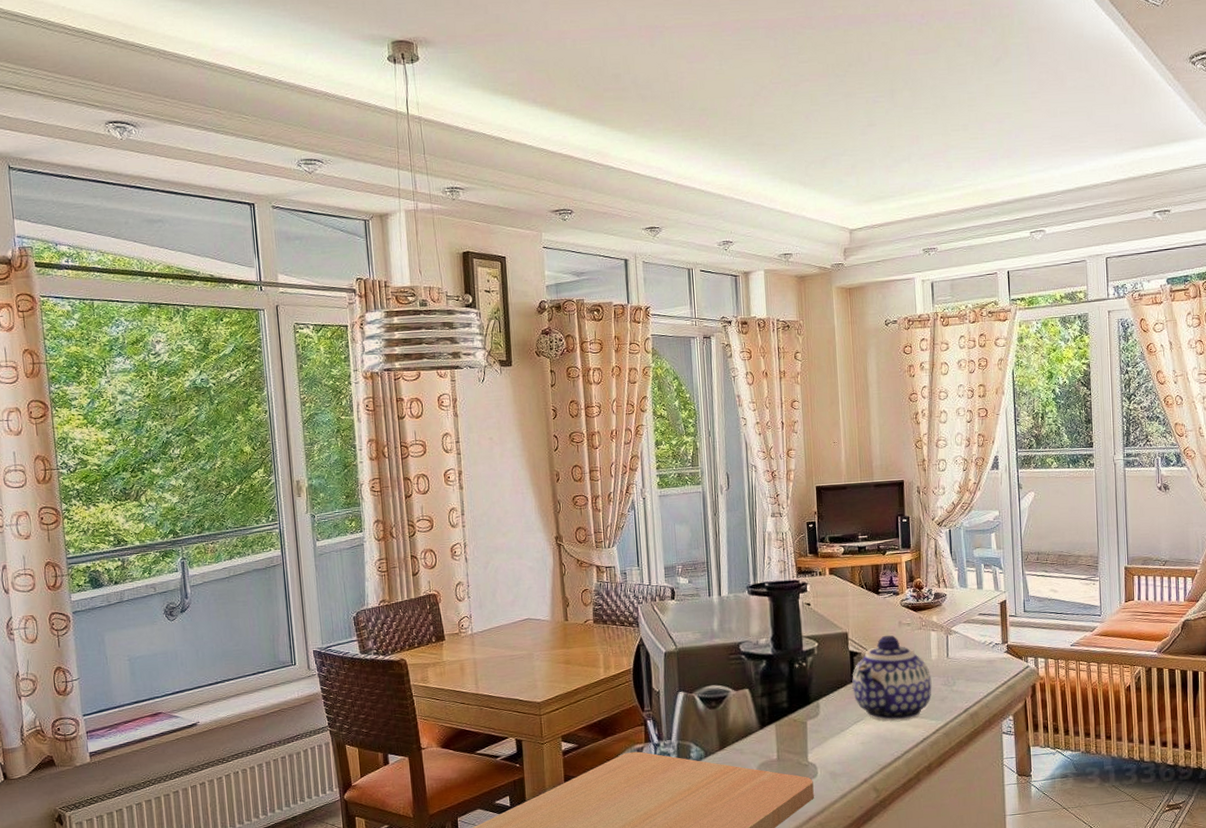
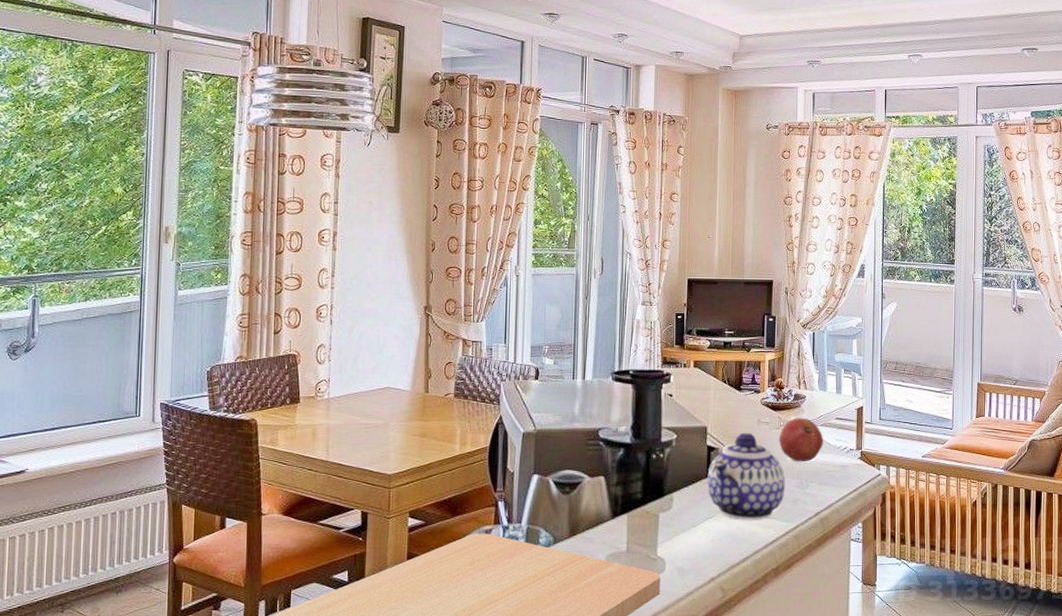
fruit: none [921,616,968,661] -> present [779,417,823,462]

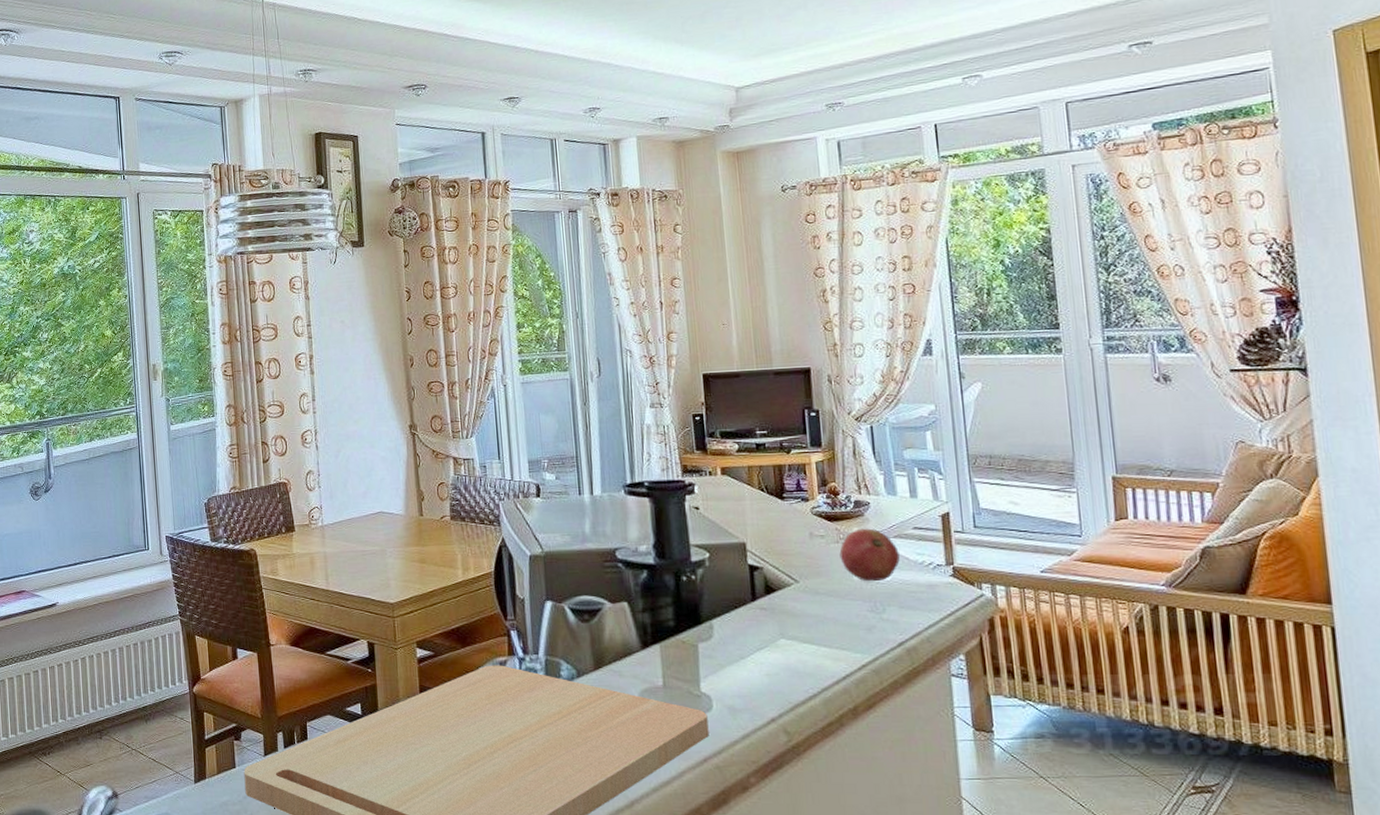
teapot: present [707,433,786,520] -> none [752,549,855,651]

